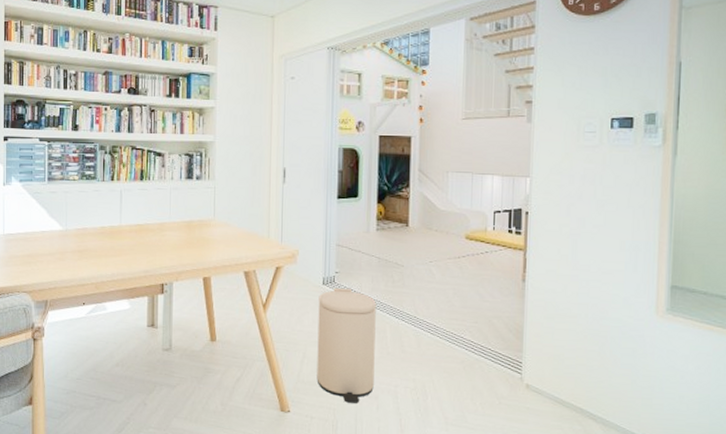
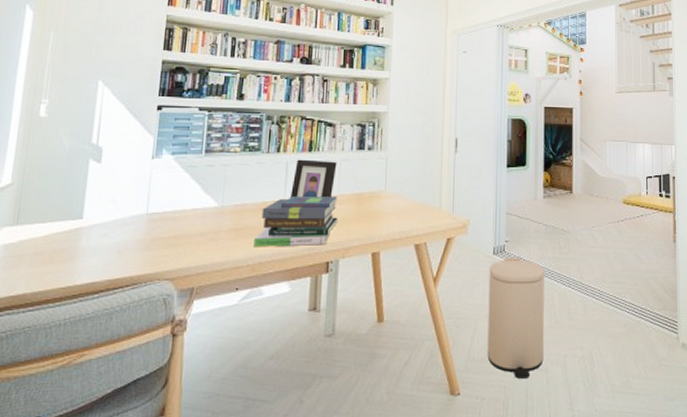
books: none [96,222,170,268] -> present [254,196,338,247]
picture frame: none [126,187,167,225] -> present [291,159,337,198]

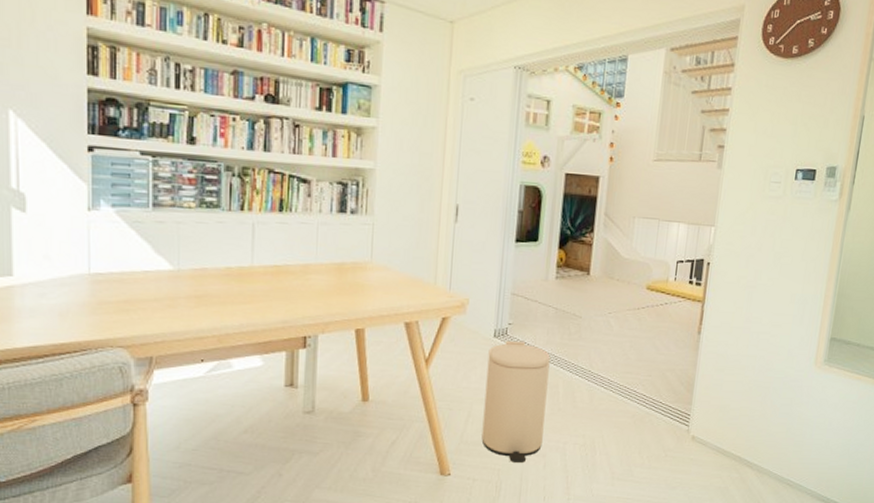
books: present [254,196,338,247] -> none [219,263,316,318]
picture frame: present [291,159,337,198] -> none [259,220,314,267]

